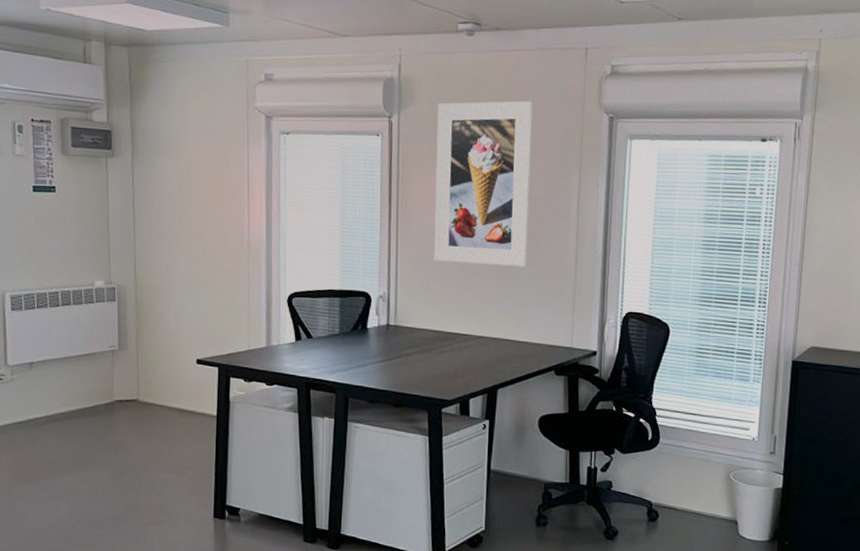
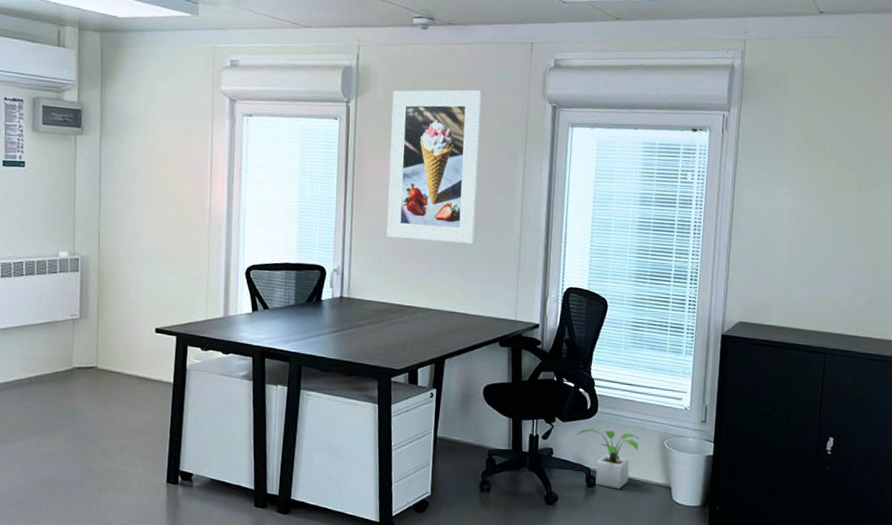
potted plant: none [636,460,704,524] -> present [576,428,640,489]

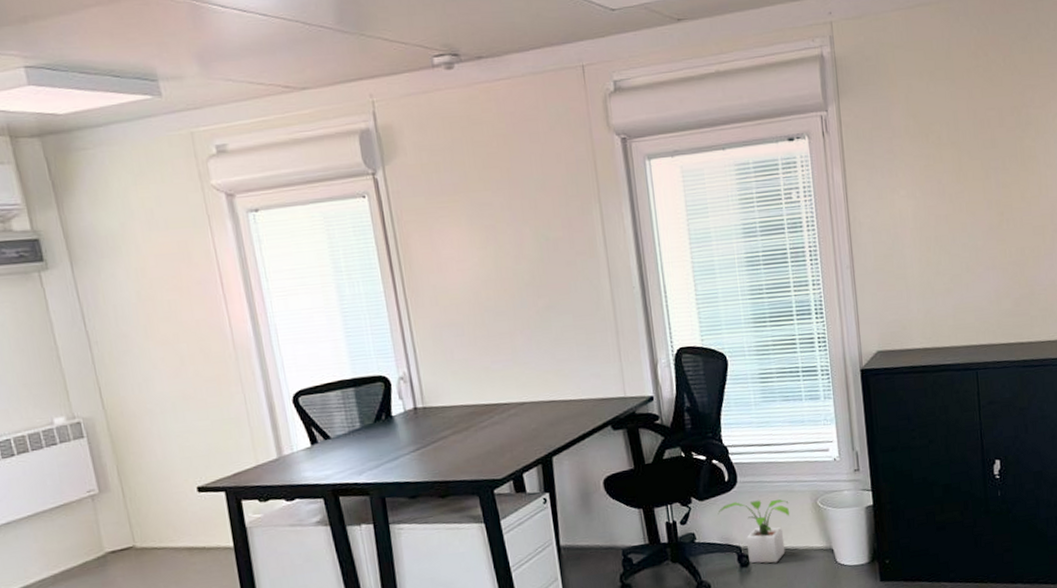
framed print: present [386,89,482,244] -> none [426,132,560,328]

